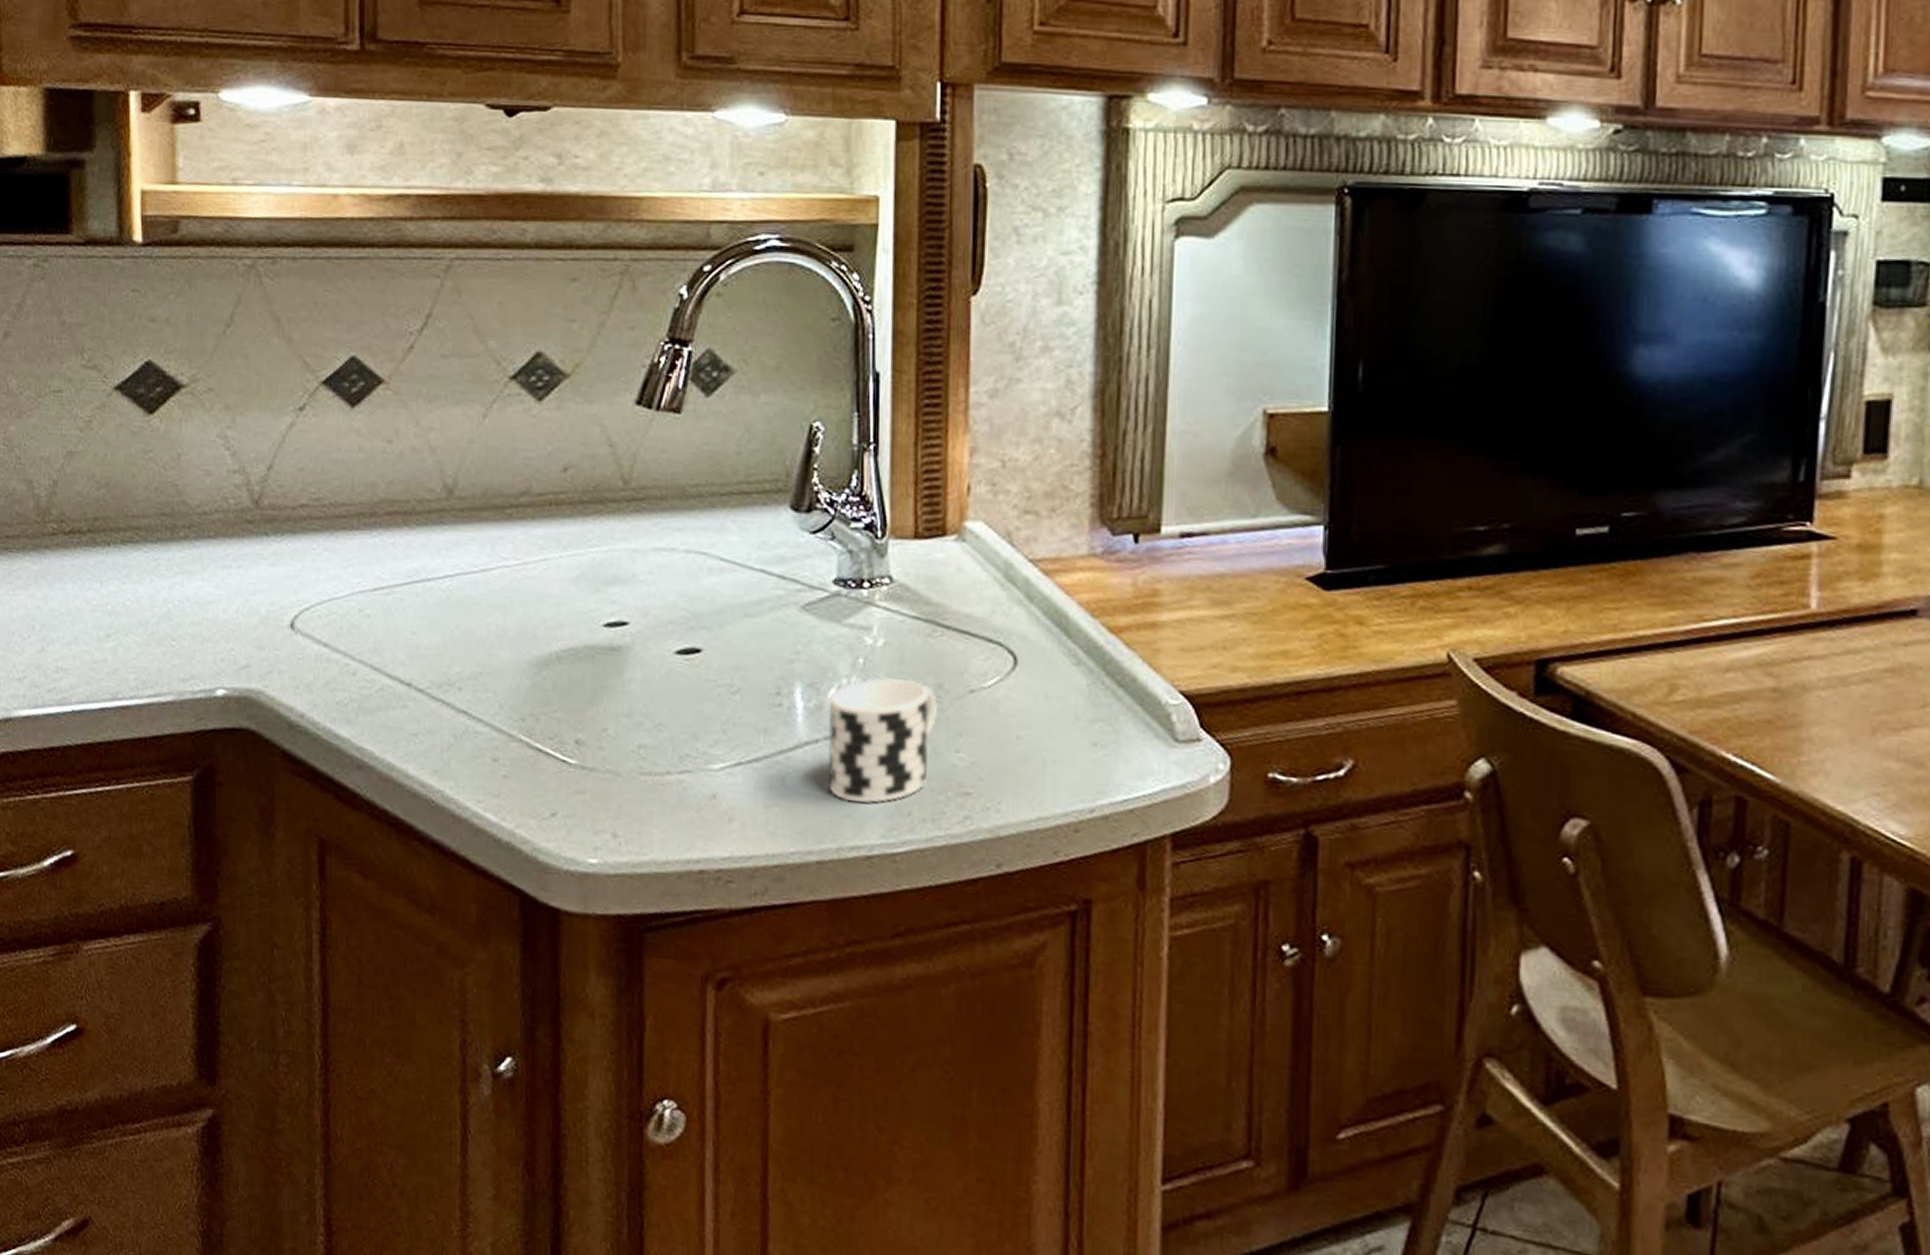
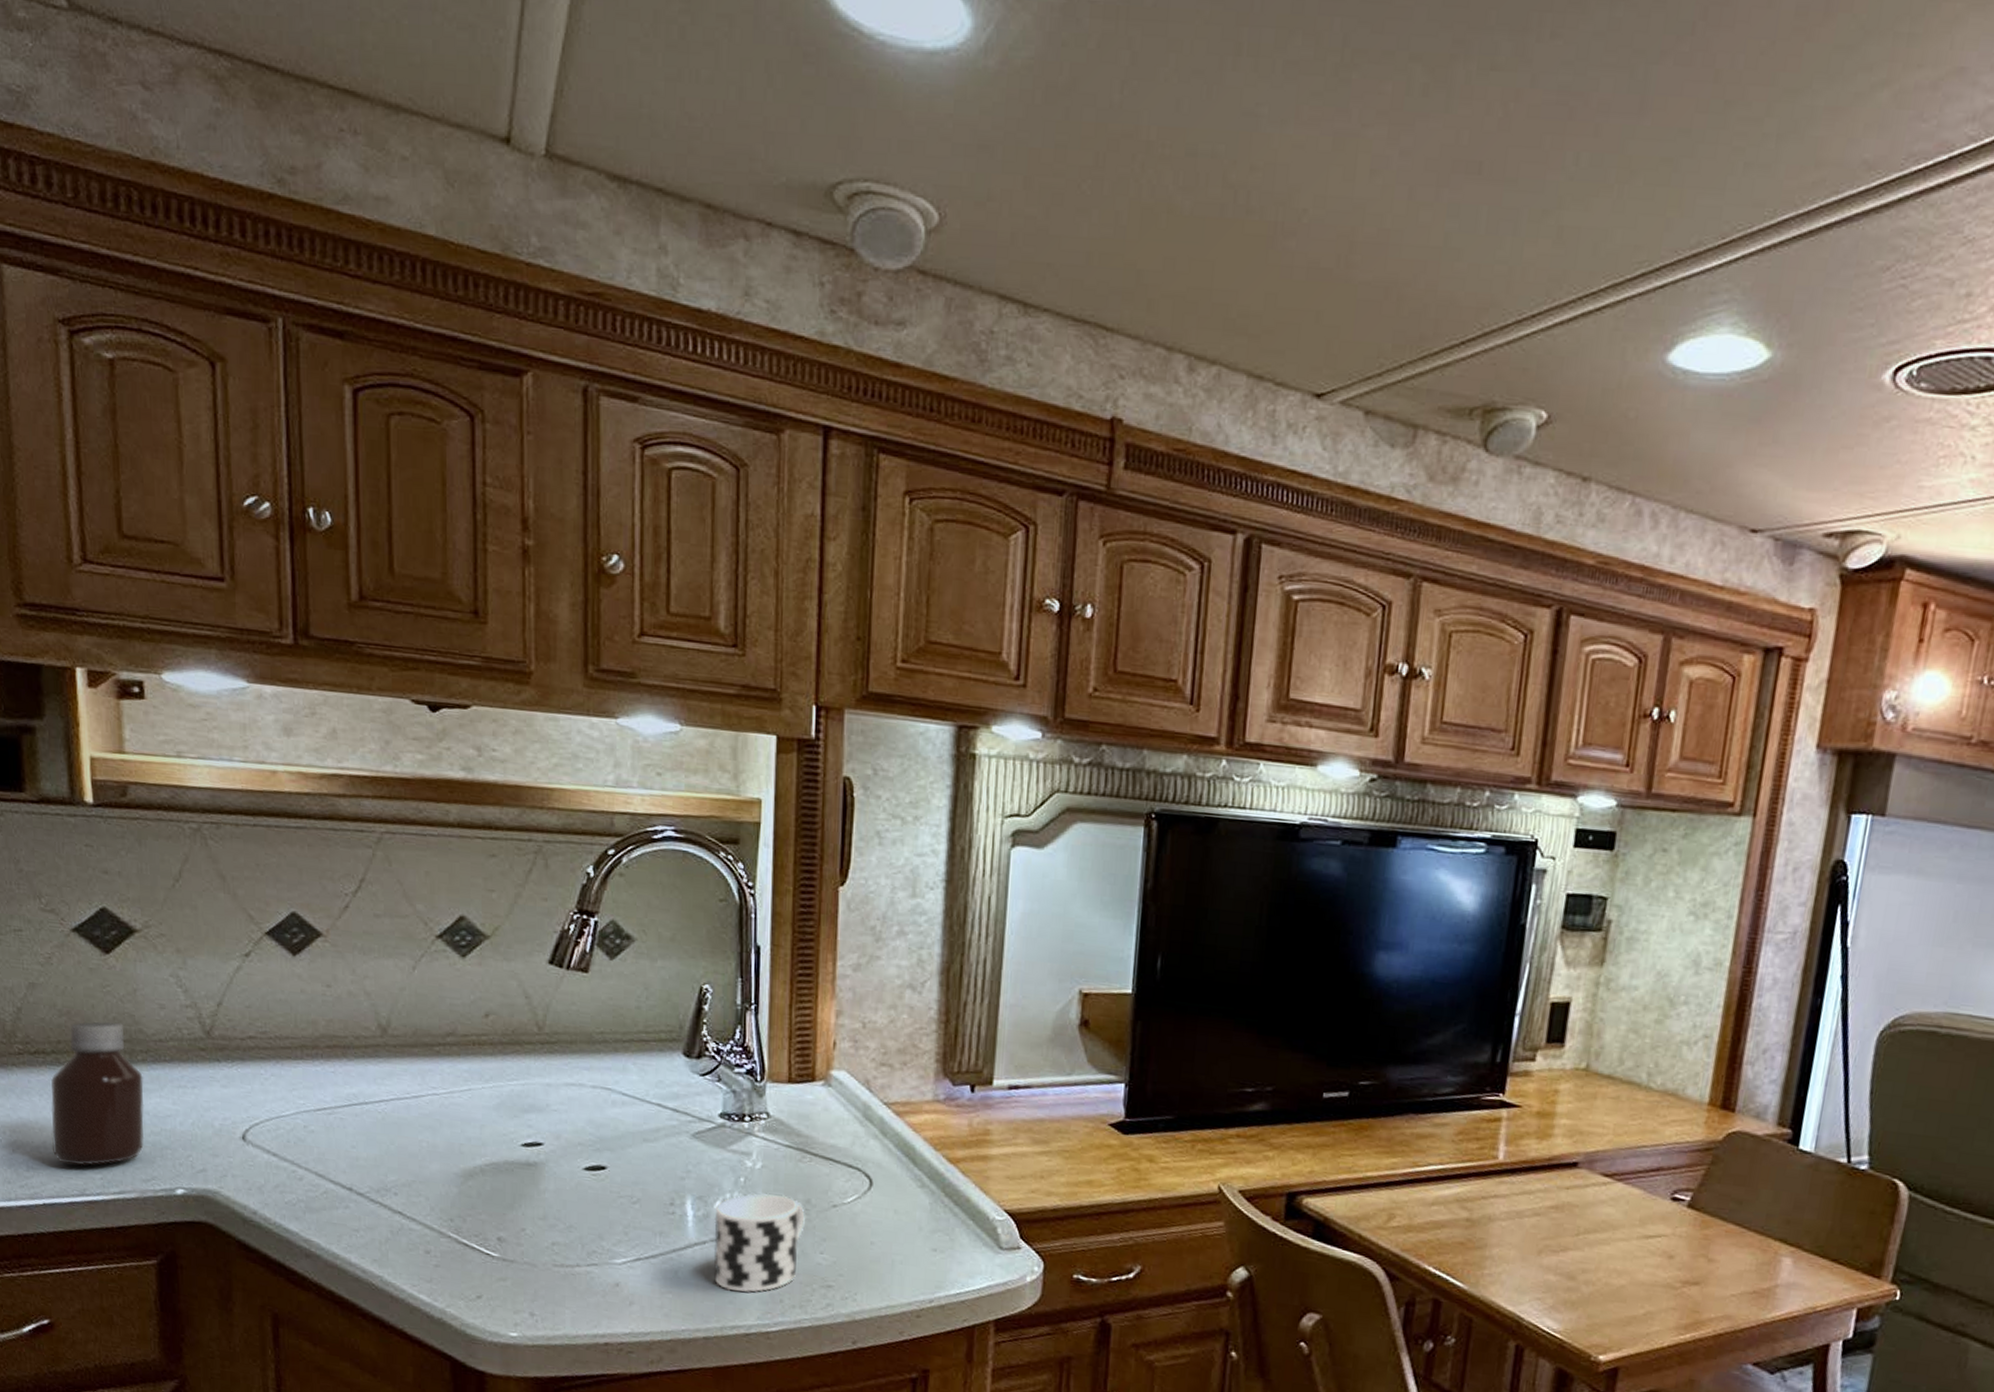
bottle: none [83,492,185,665] -> present [51,1021,145,1166]

